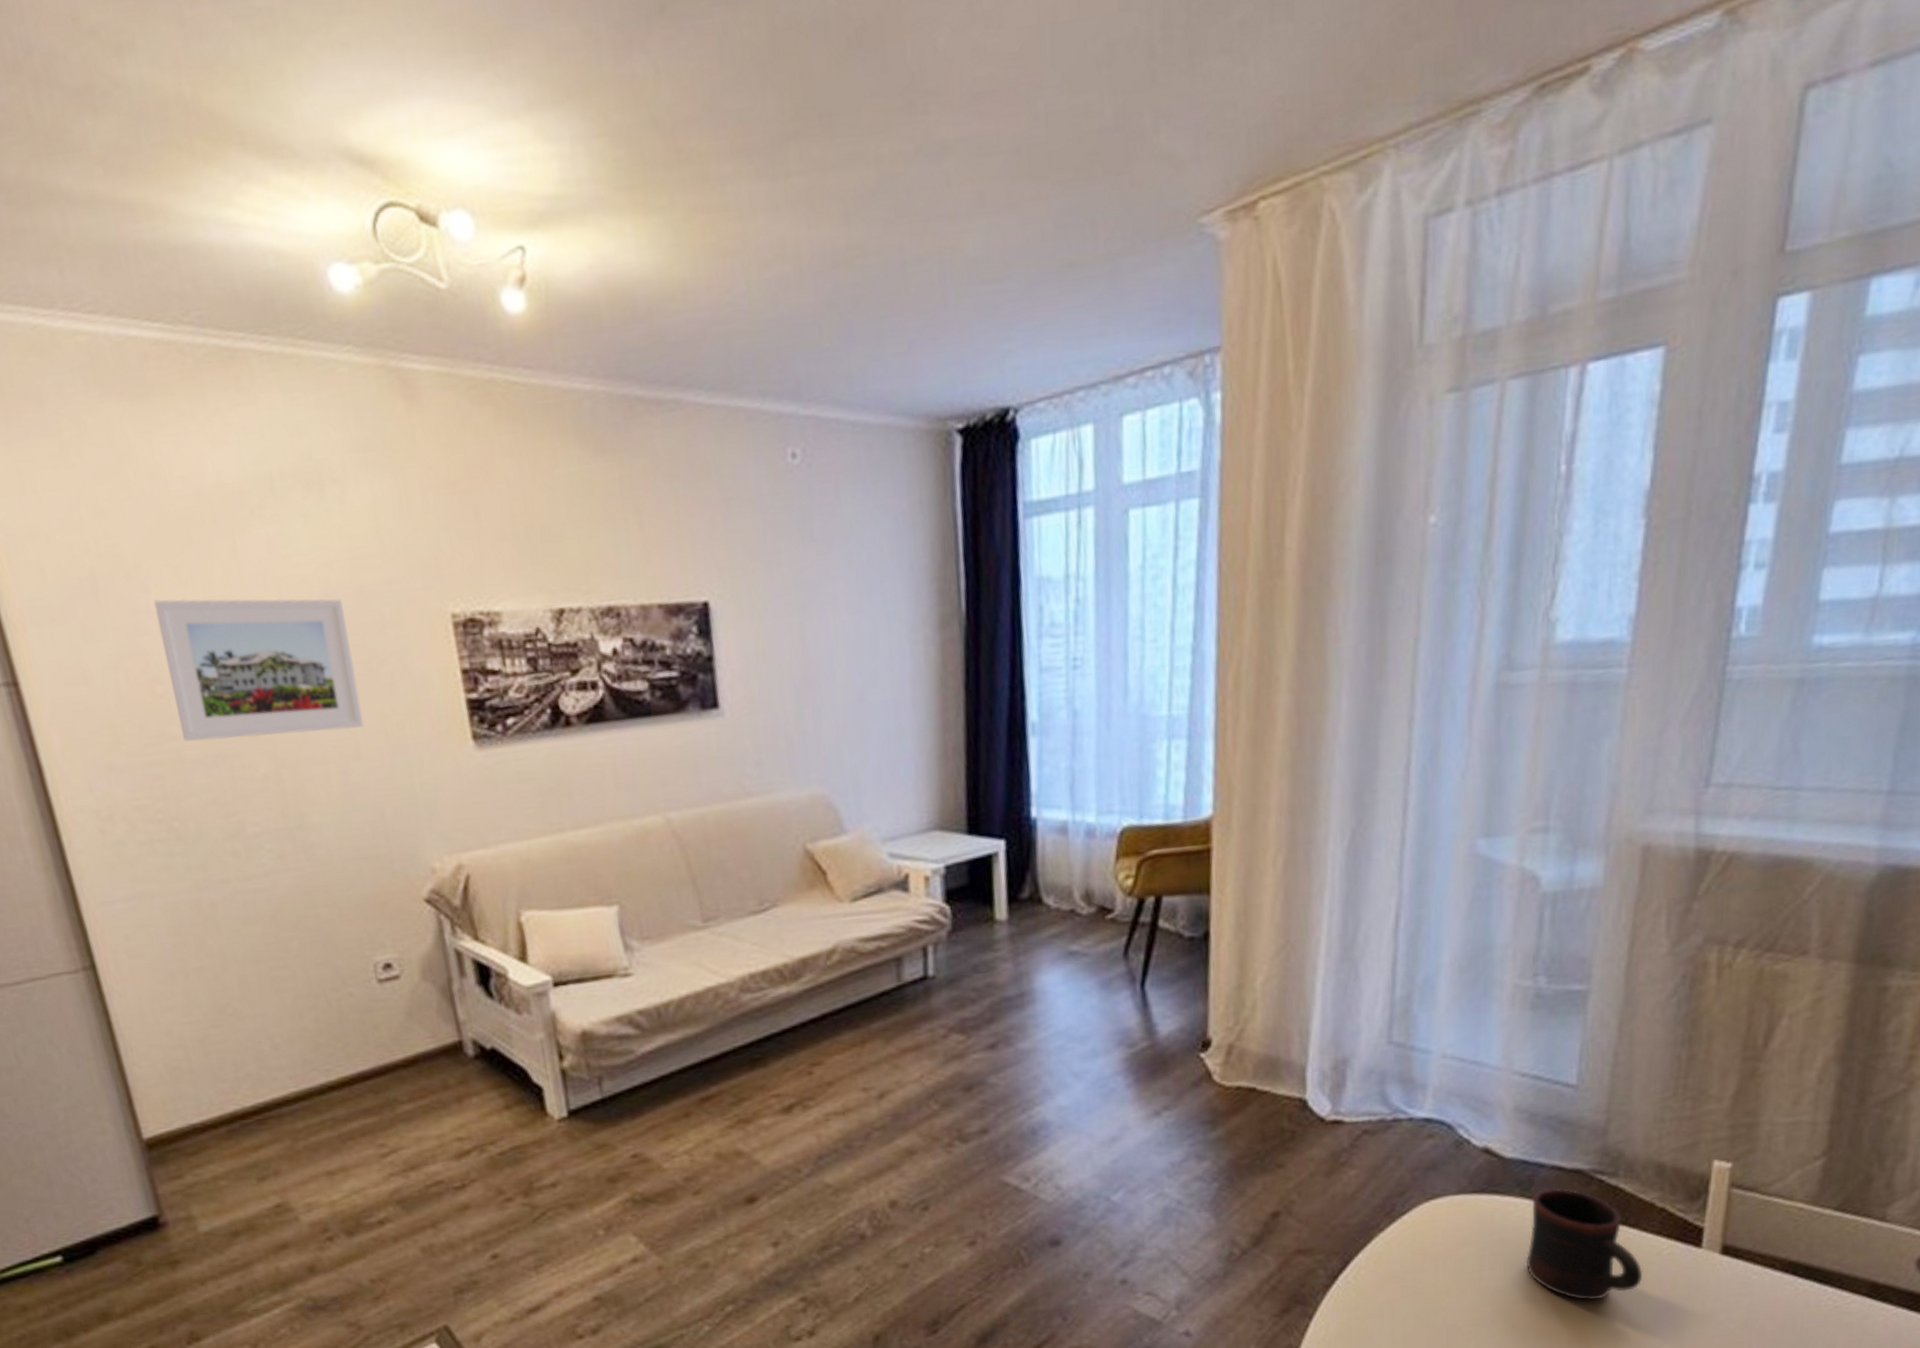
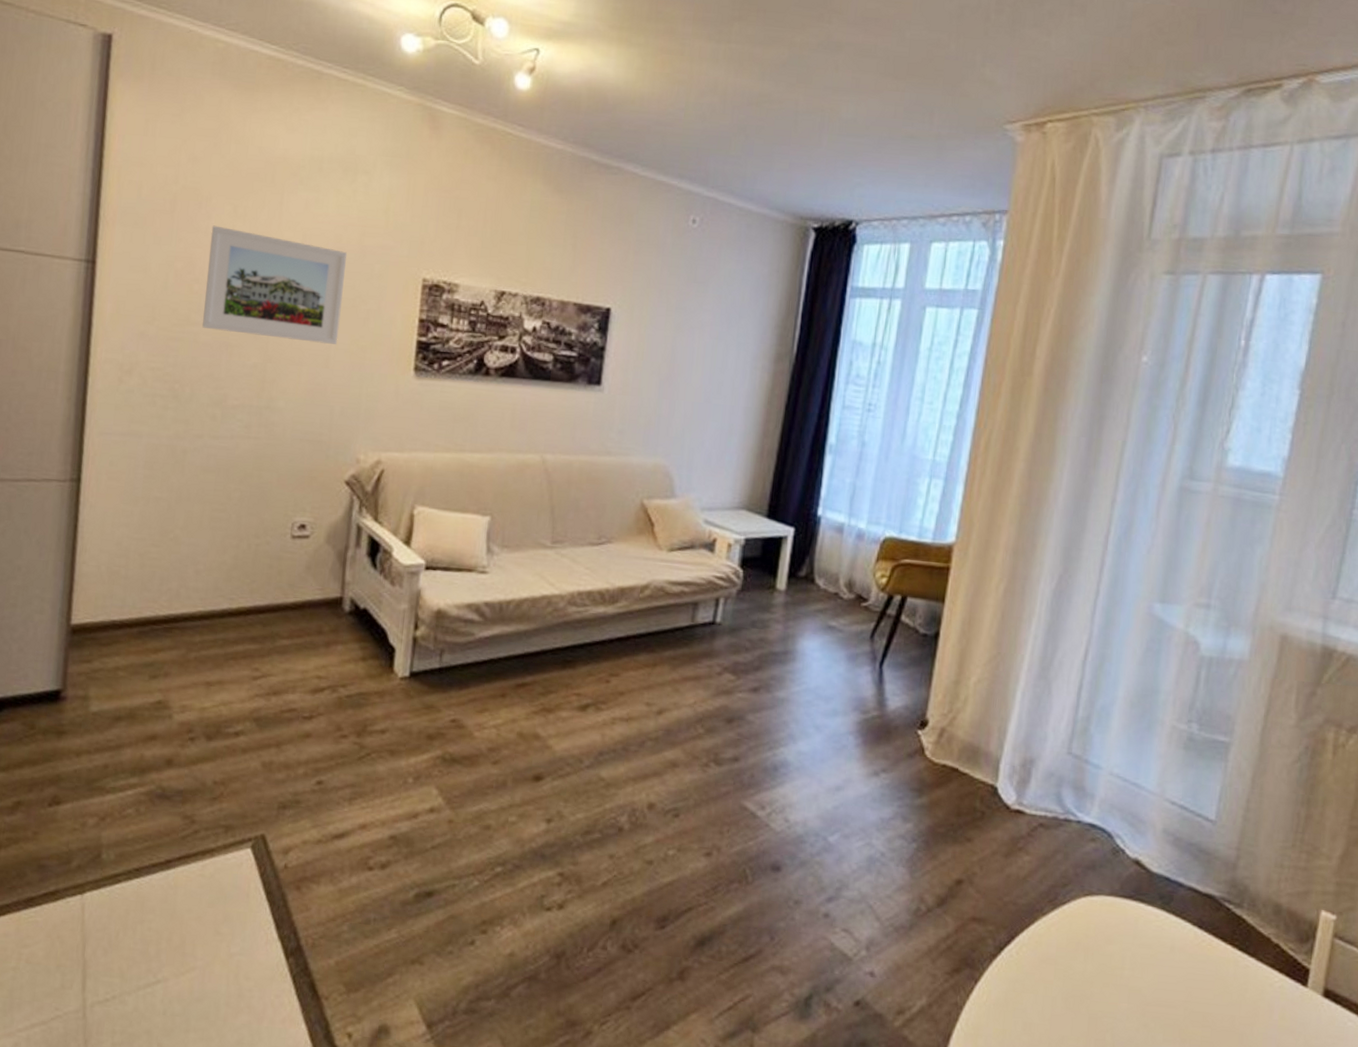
mug: present [1525,1188,1643,1301] -> none [1160,906,1257,1017]

